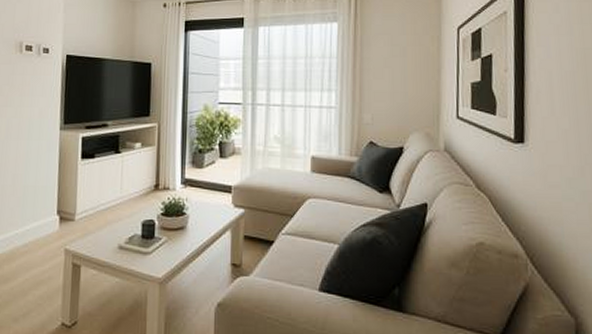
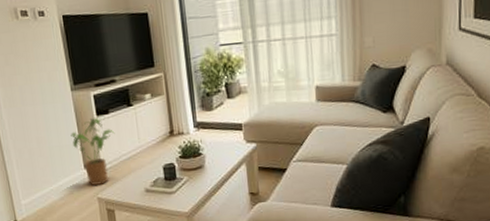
house plant: none [50,160,97,234] -> present [70,117,115,185]

